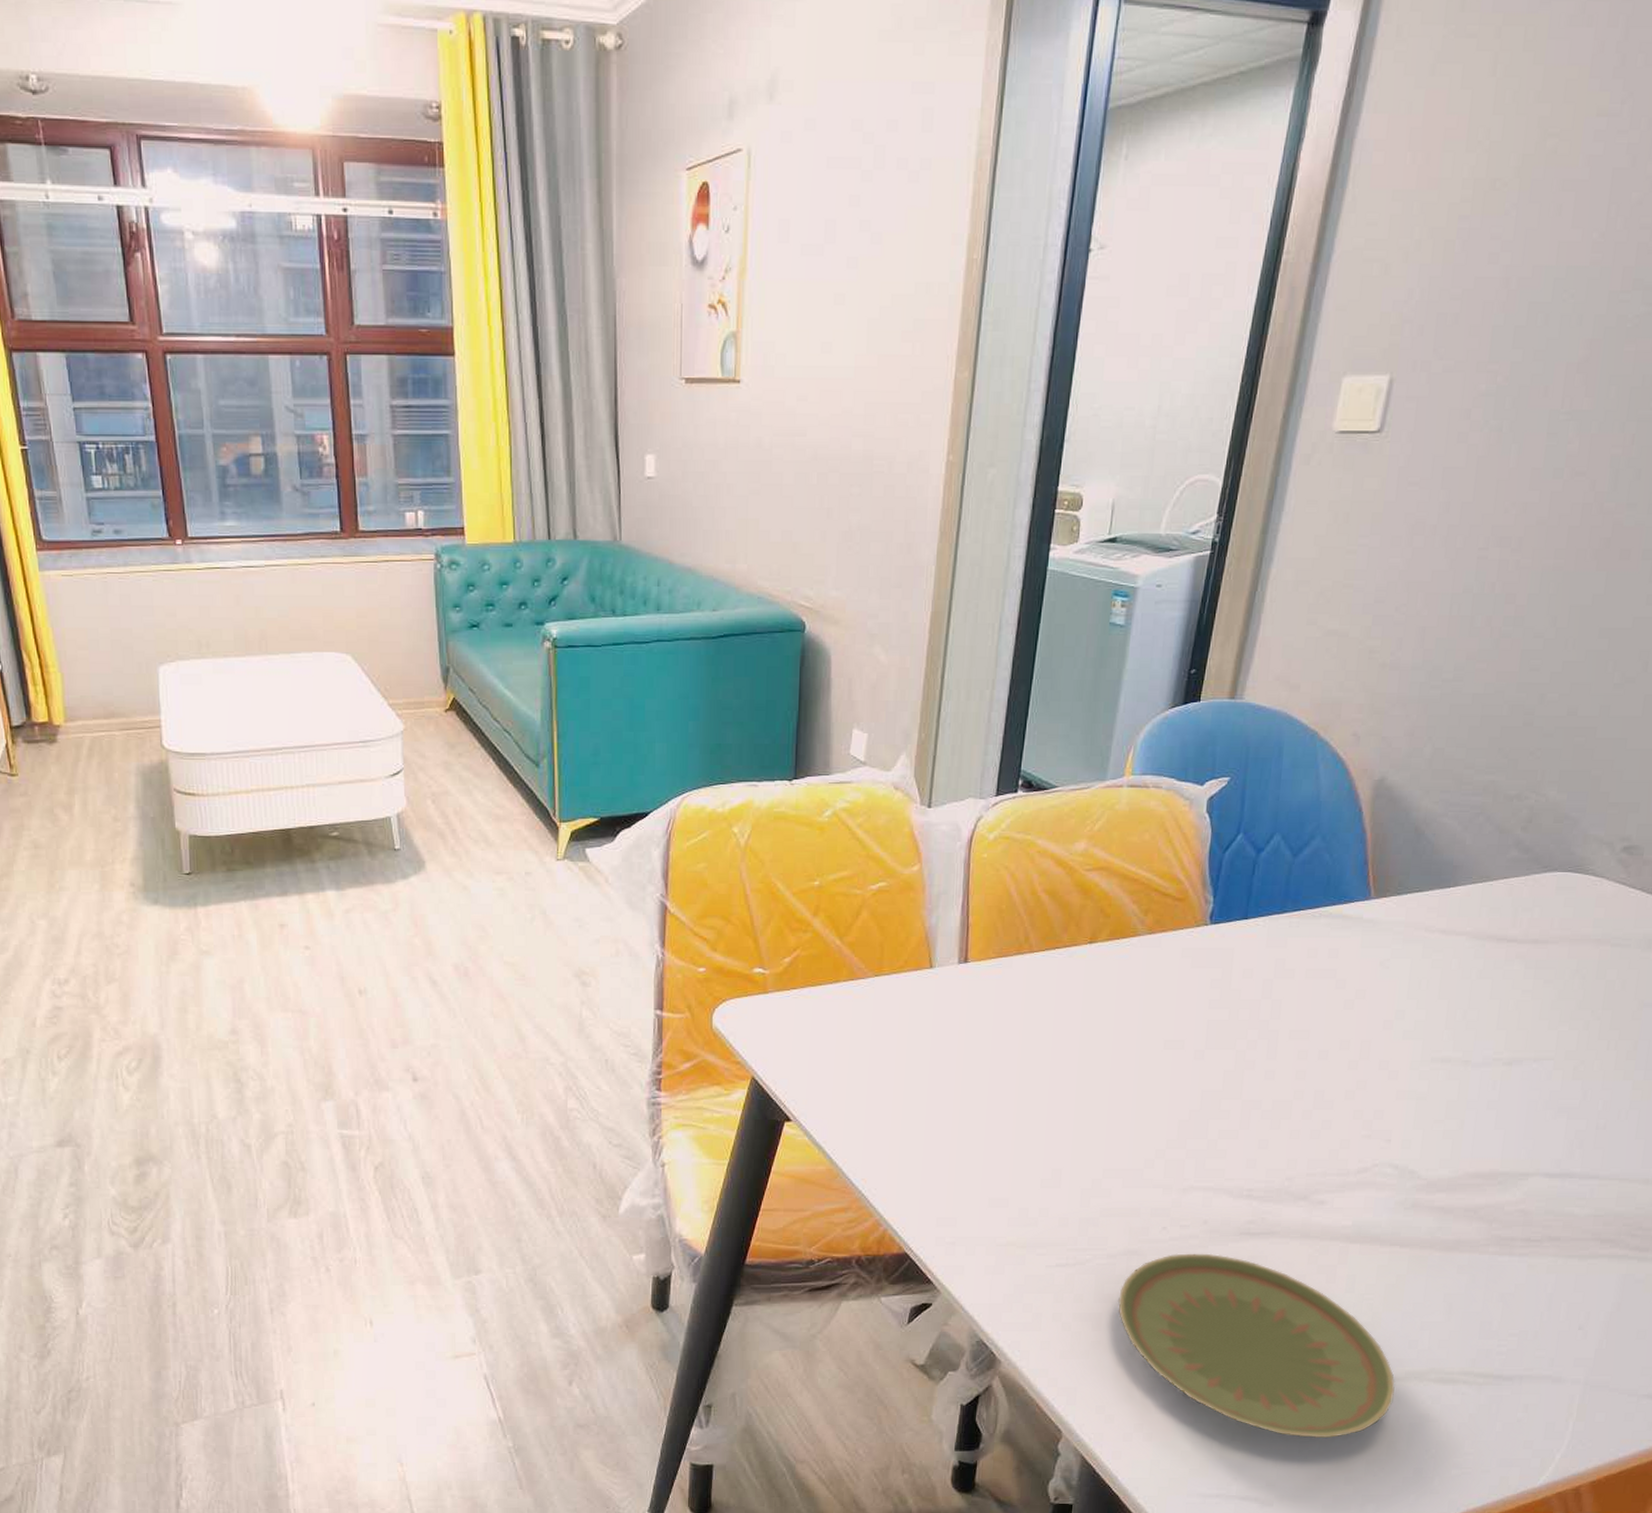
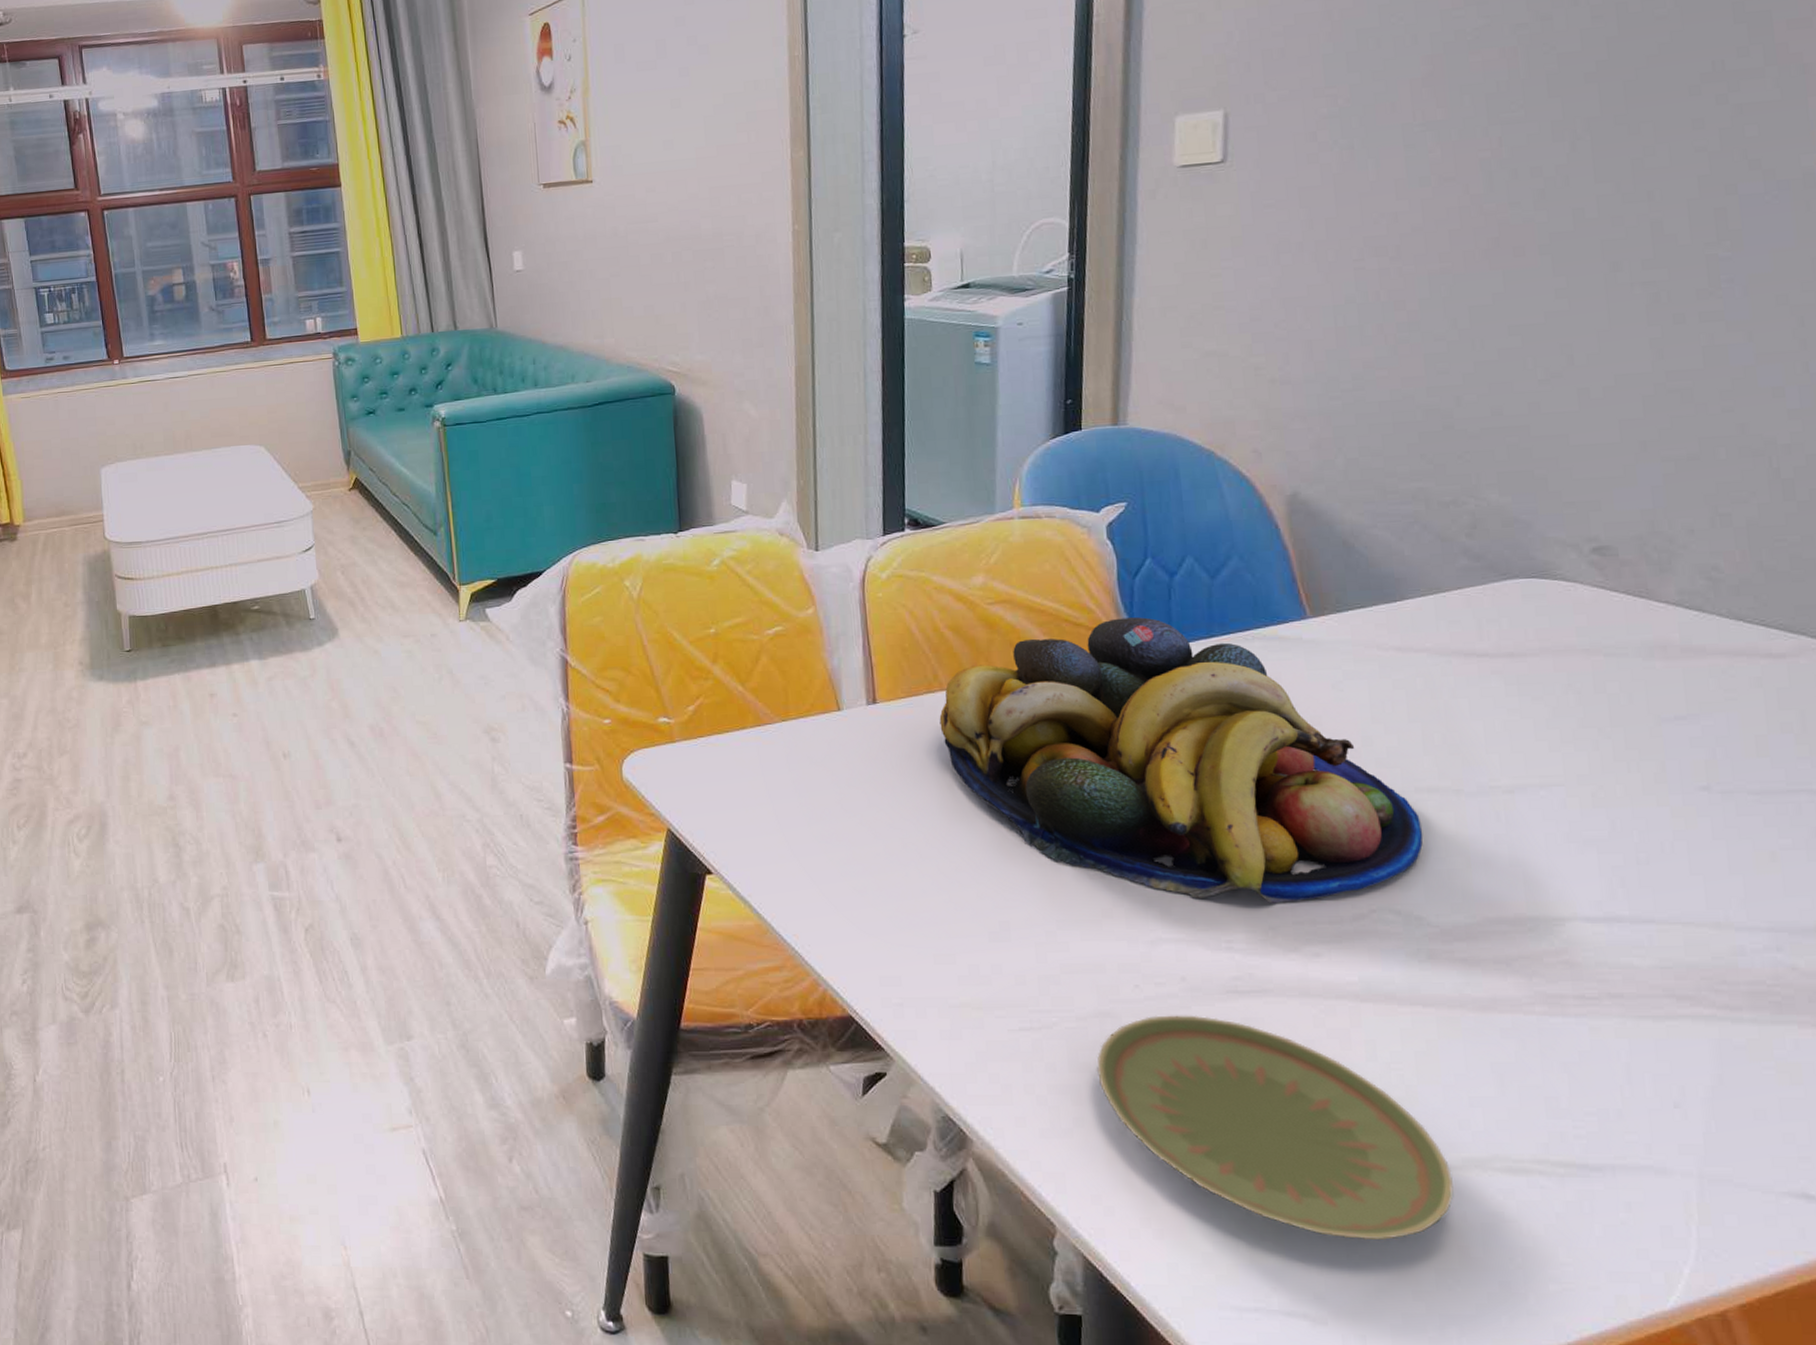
fruit bowl: none [1024,890,1431,1158] -> present [939,617,1423,904]

